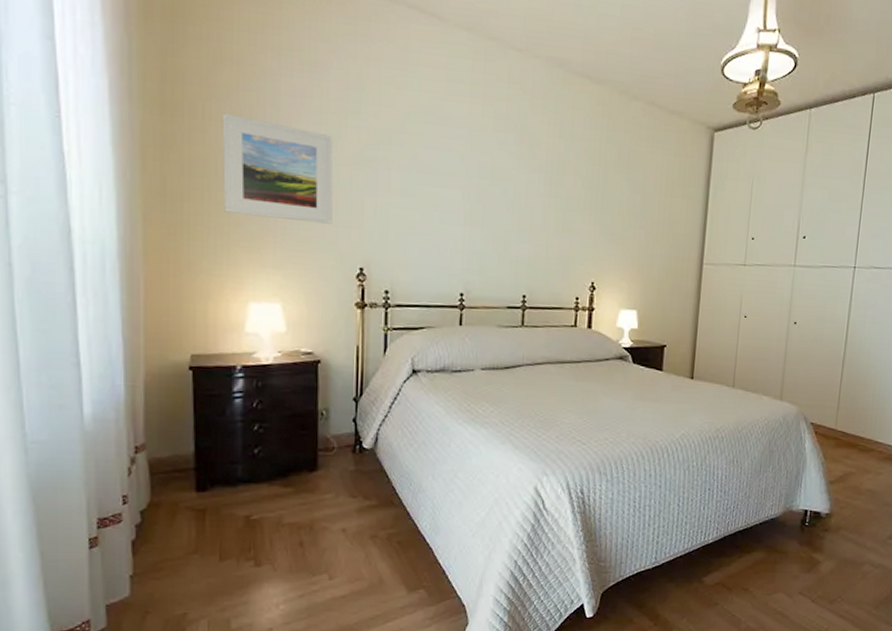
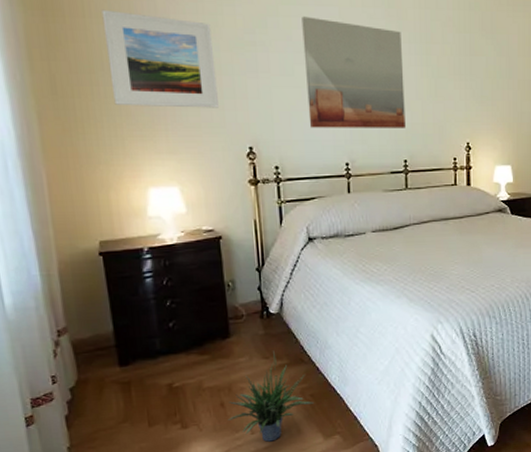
potted plant: none [305,489,402,590] -> present [227,350,315,442]
wall art: none [425,136,532,261] -> present [302,16,405,128]

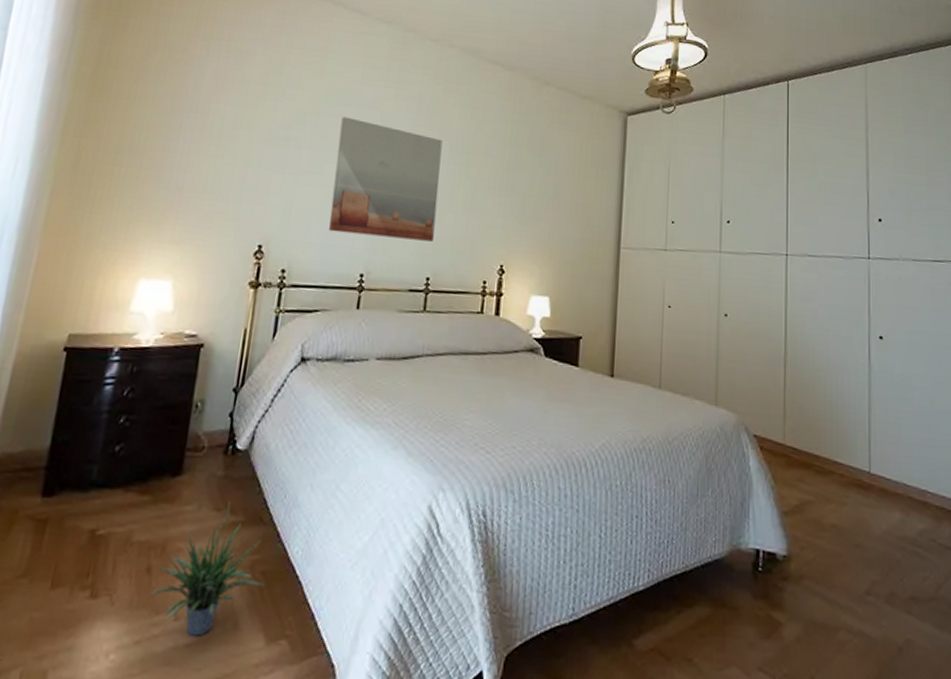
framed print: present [101,9,219,108] -> none [131,94,249,200]

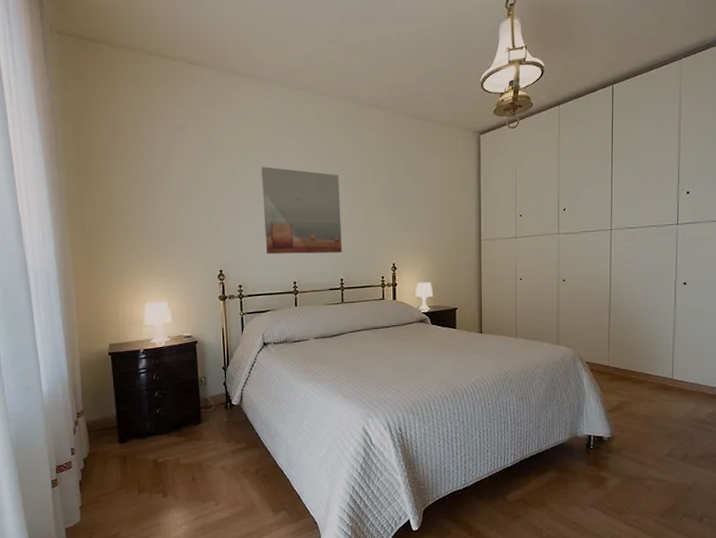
potted plant: present [149,500,265,636] -> none [197,435,266,513]

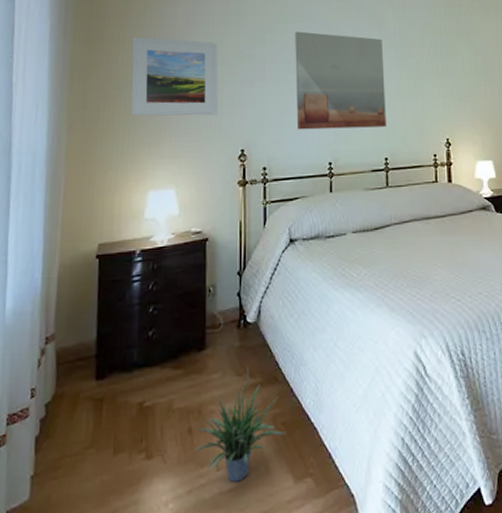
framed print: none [118,169,198,241] -> present [131,36,219,116]
potted plant: none [197,435,266,513] -> present [193,366,287,482]

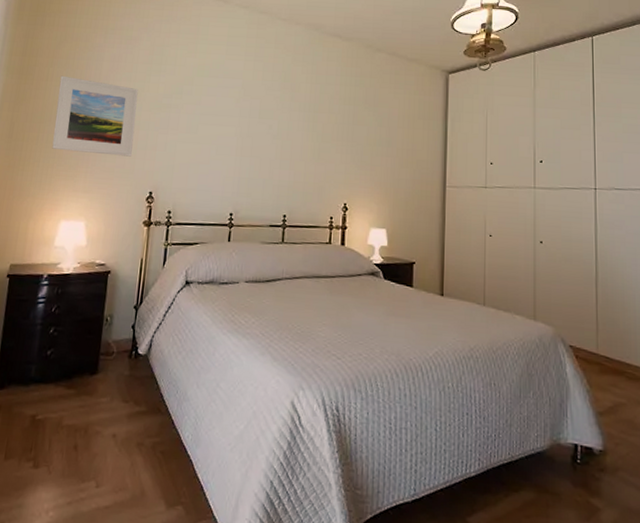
potted plant: present [193,366,287,482] -> none [77,394,164,501]
wall art: present [295,31,386,130] -> none [203,86,293,185]

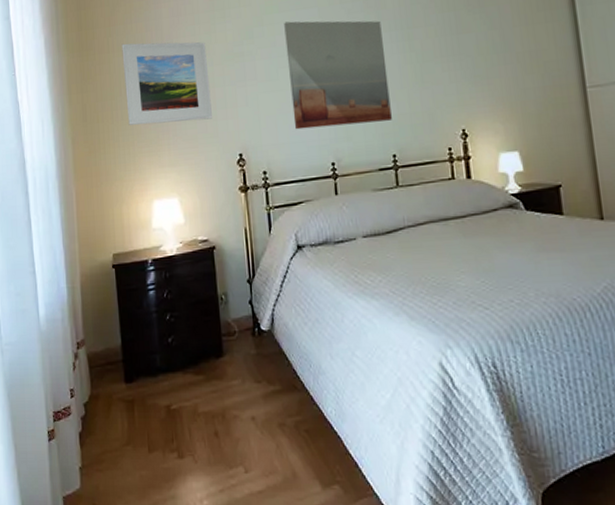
wall art: none [203,86,293,185] -> present [284,20,392,130]

